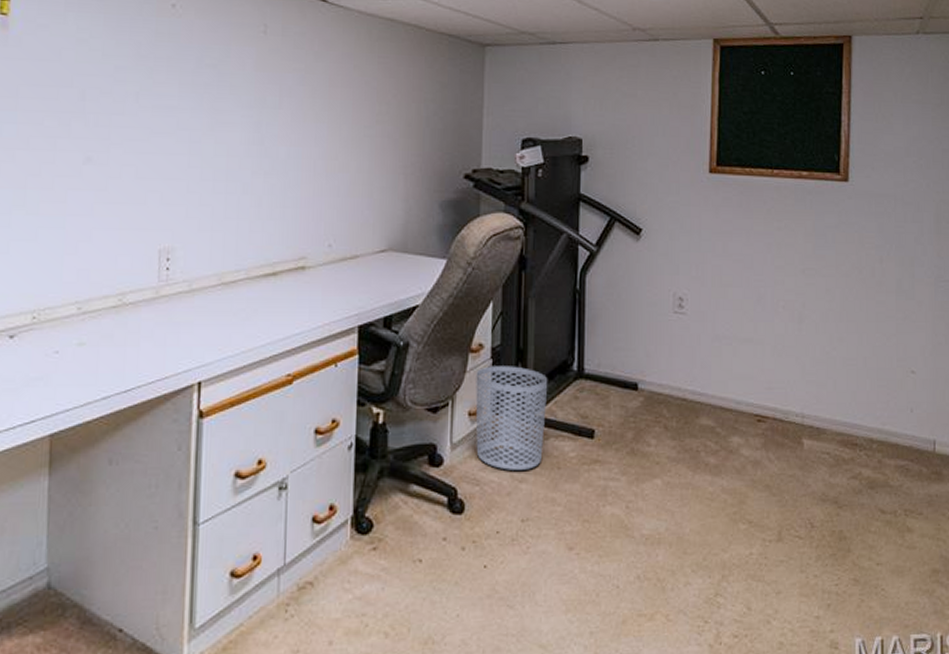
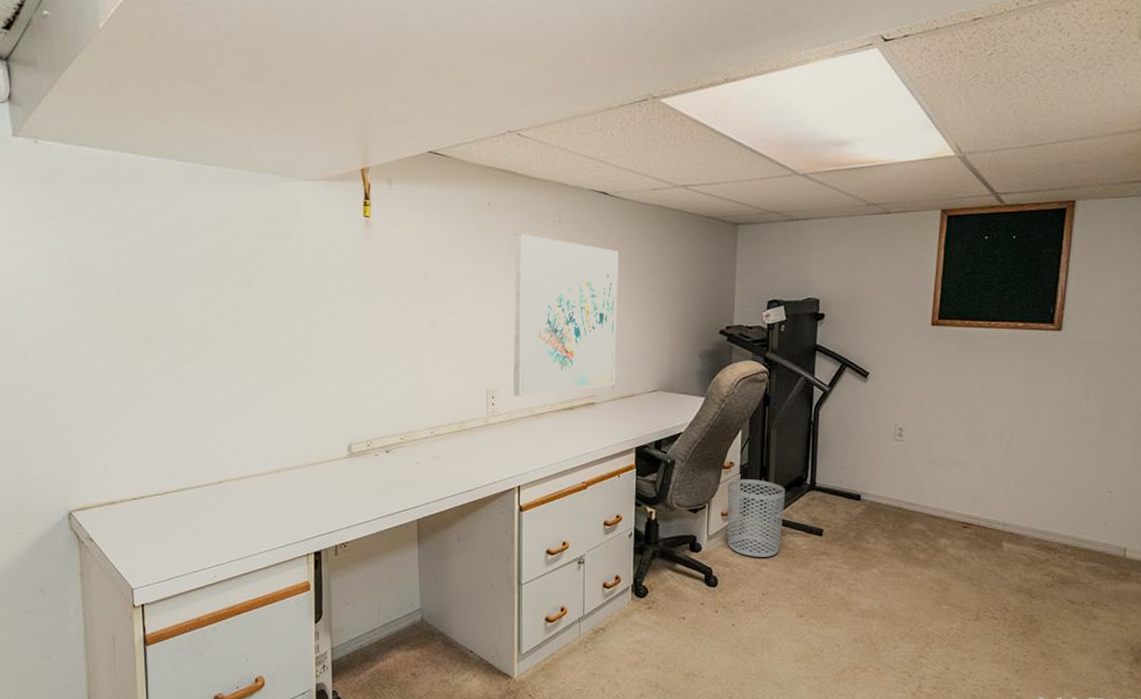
wall art: none [196,45,340,259] -> present [514,234,619,397]

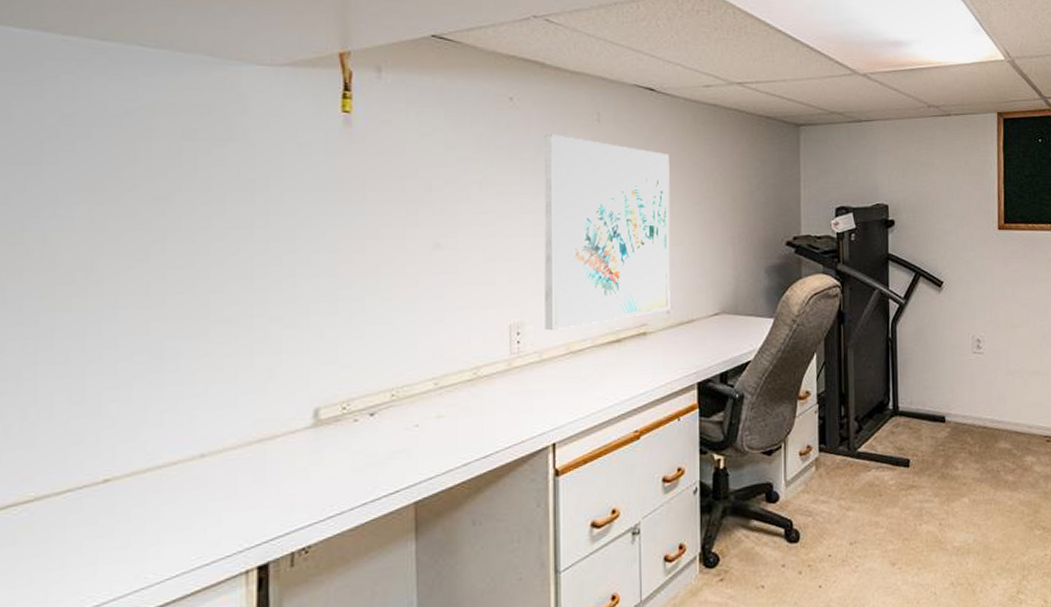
waste bin: present [727,479,786,557] -> none [804,409,868,501]

